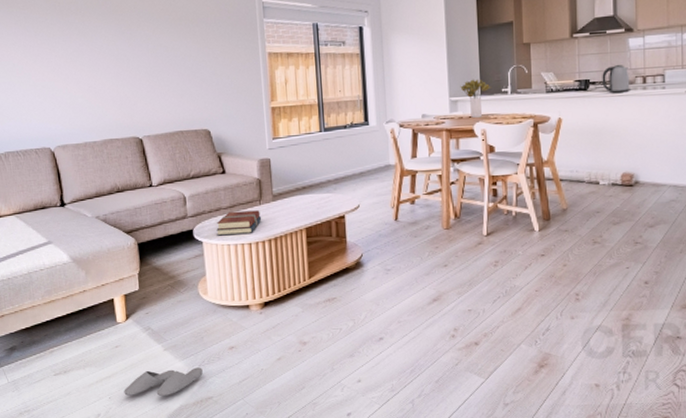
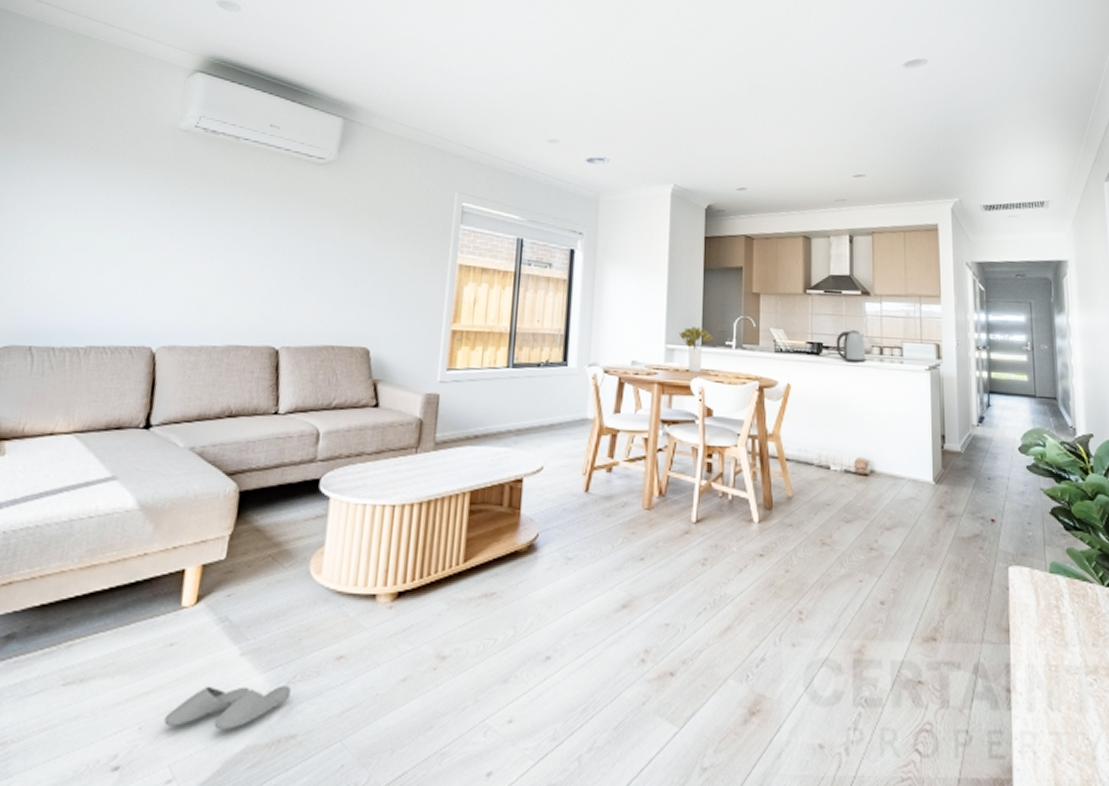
books: present [216,210,262,236] -> none [351,459,416,492]

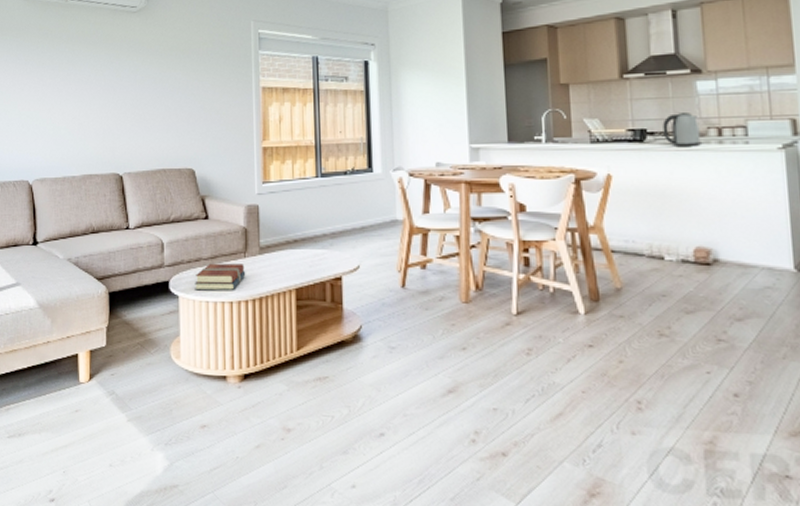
slippers: present [164,685,291,731] -> none [80,443,169,478]
books: none [351,459,416,492] -> present [195,263,246,291]
flower bouquet: present [679,326,714,374] -> none [482,123,521,171]

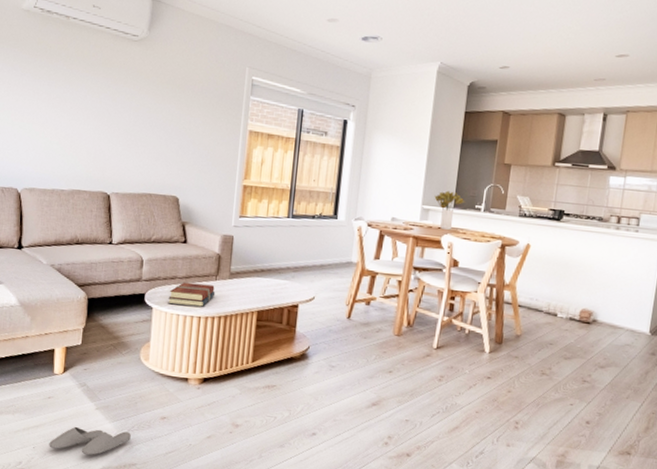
slippers: none [80,443,169,478] -> present [49,426,131,456]
flower bouquet: none [482,123,521,171] -> present [434,190,465,231]
kettle: present [662,111,701,148] -> none [576,200,605,230]

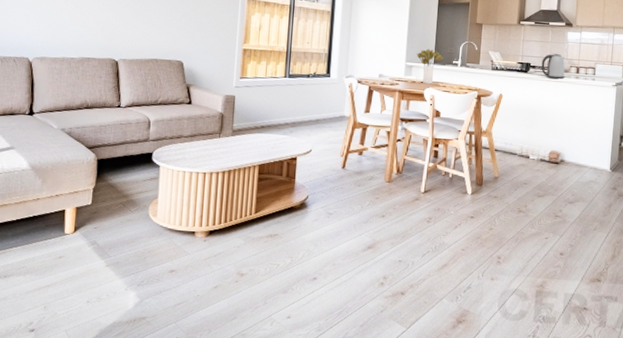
slippers: present [49,426,131,456] -> none [60,284,141,312]
books: present [168,282,216,307] -> none [174,140,219,163]
kettle: none [576,200,605,230] -> present [541,53,566,80]

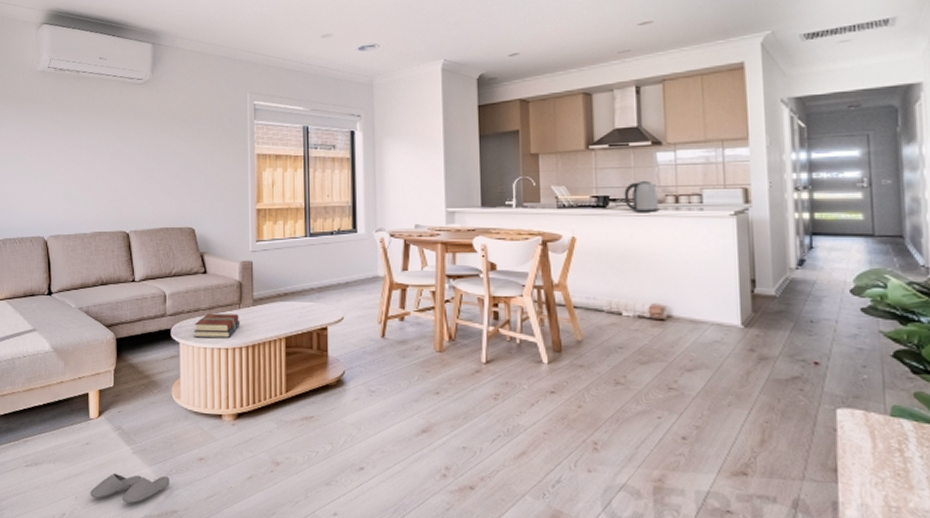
slippers: none [60,284,141,312] -> present [90,473,170,504]
books: none [174,140,219,163] -> present [194,313,241,338]
flower bouquet: present [416,48,444,85] -> none [458,189,493,232]

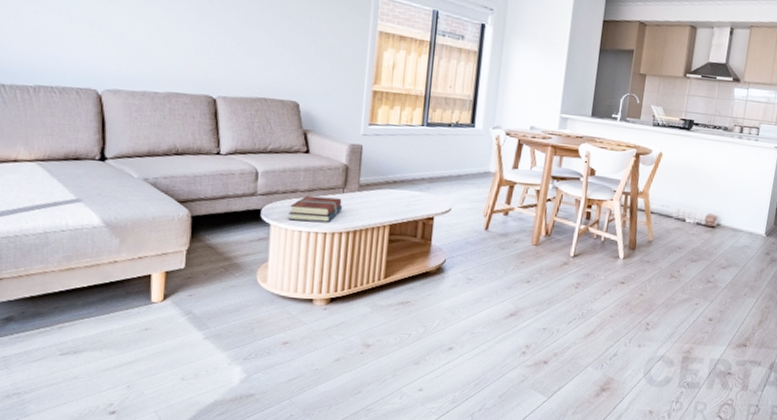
slippers: present [90,473,170,504] -> none [147,359,247,390]
kettle: present [624,180,659,213] -> none [704,110,730,139]

